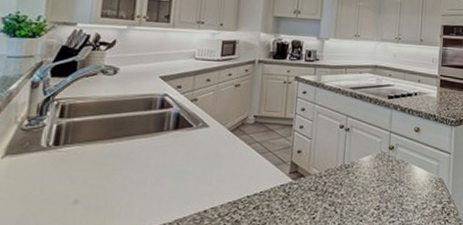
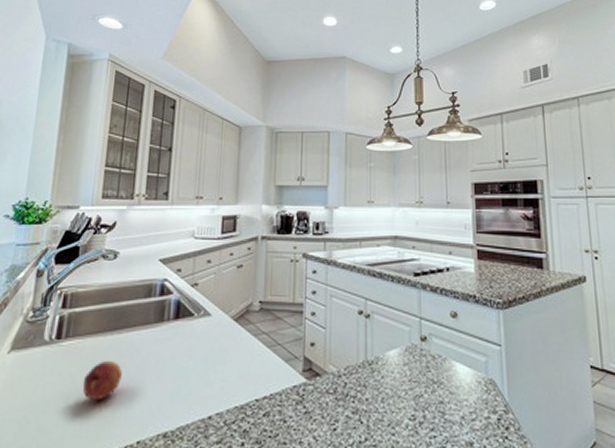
fruit: none [82,164,122,199] -> present [82,360,122,401]

